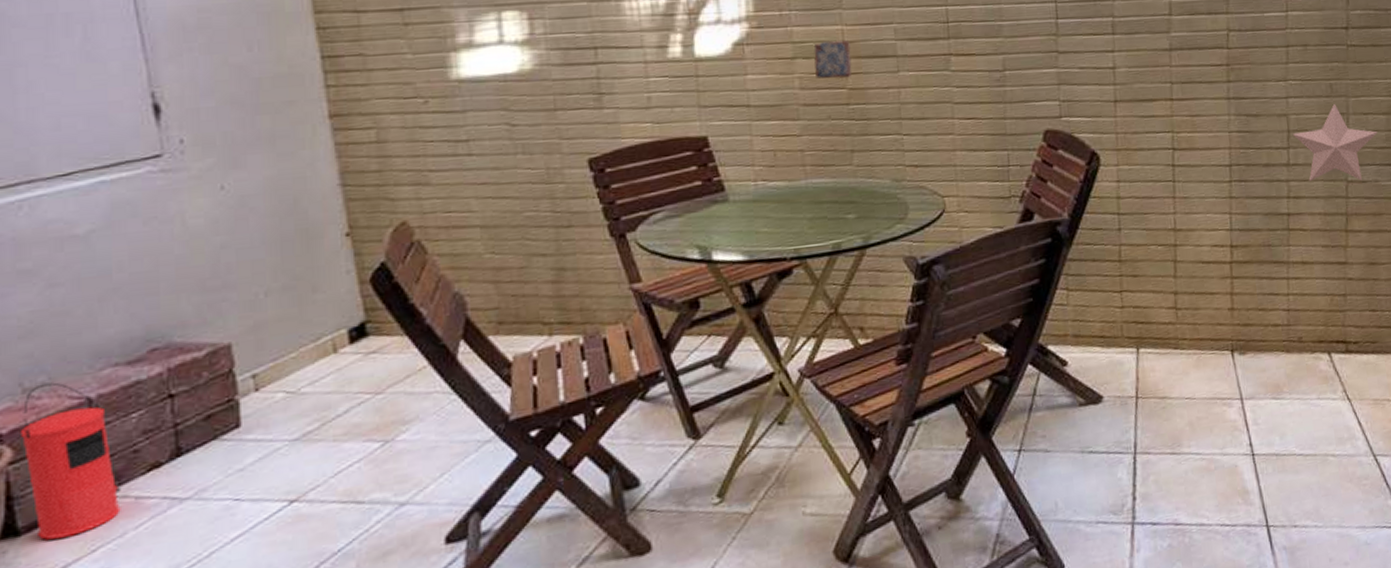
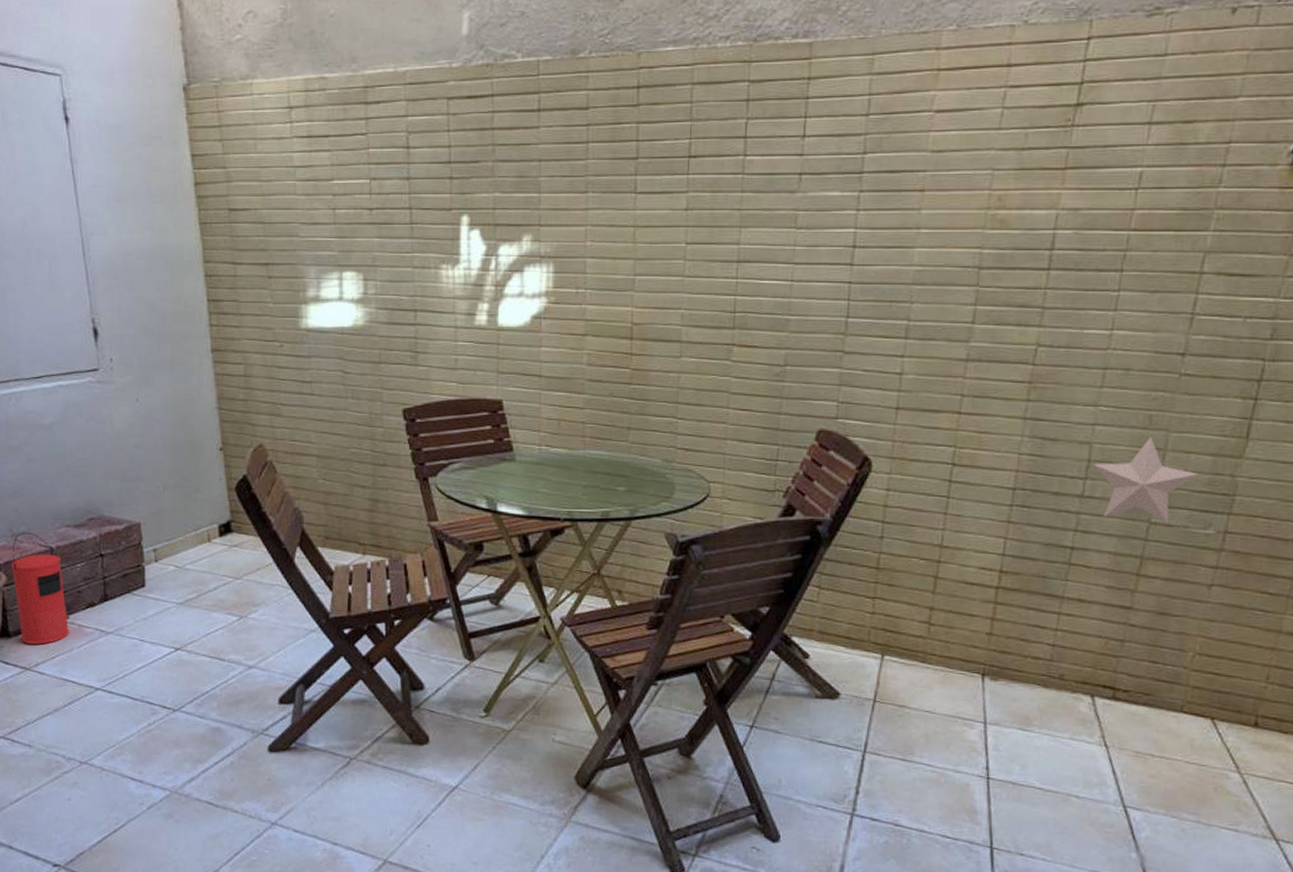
ceramic tile: present [813,40,852,79] -> none [603,321,638,358]

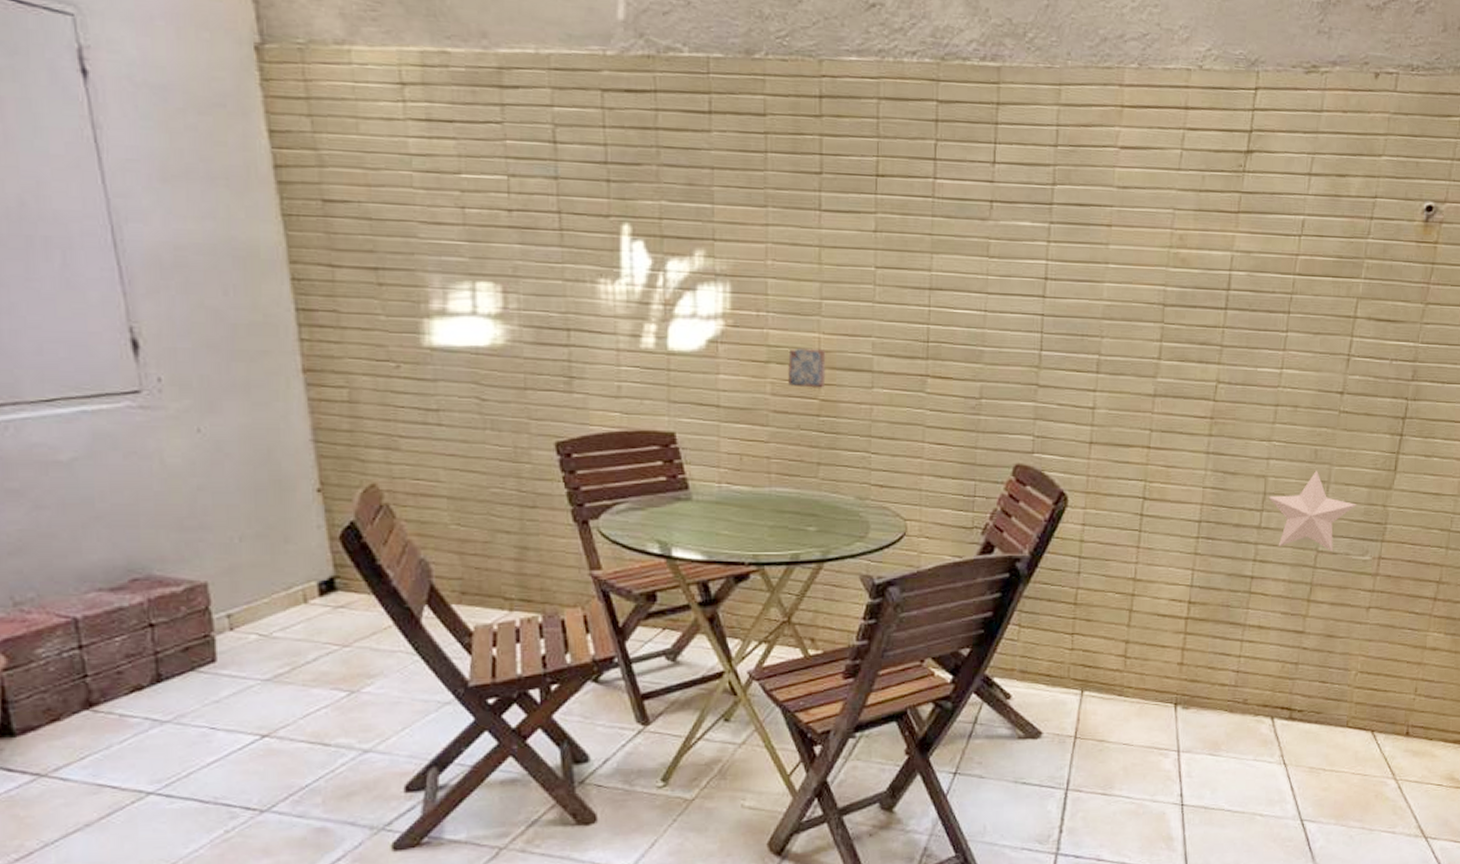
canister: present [10,532,70,644] -> none [12,599,106,743]
ceramic tile: none [603,321,638,358] -> present [788,347,826,388]

